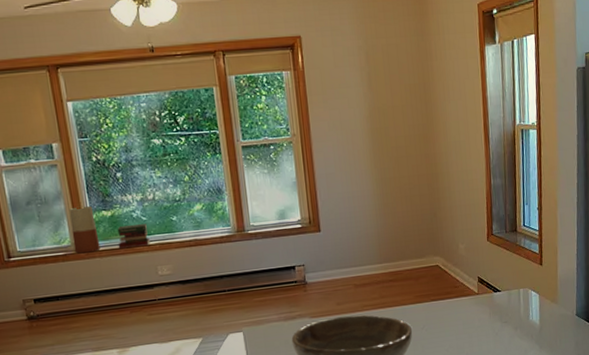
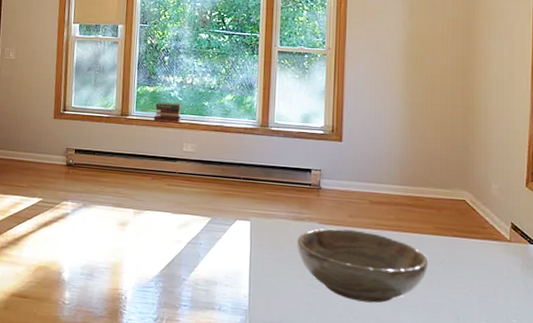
vase: present [68,205,101,254] -> none [116,79,139,120]

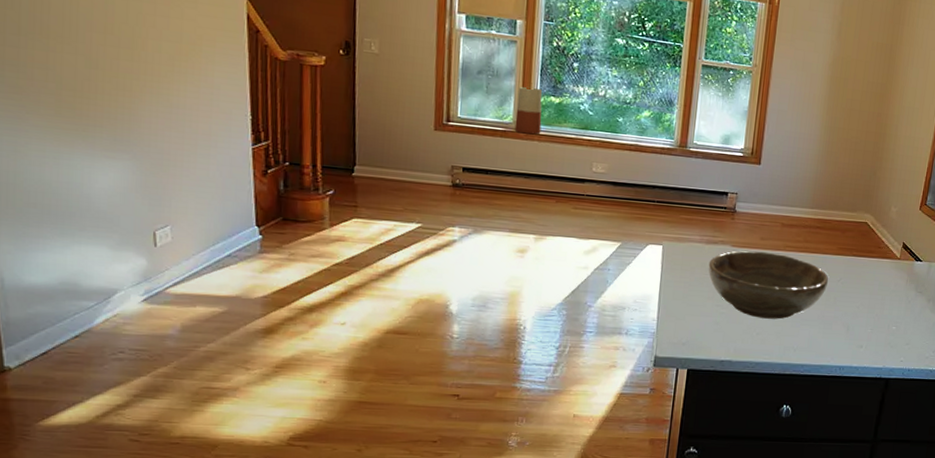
vase: none [116,79,139,120] -> present [514,87,543,135]
books: present [153,102,181,124] -> none [558,115,592,141]

